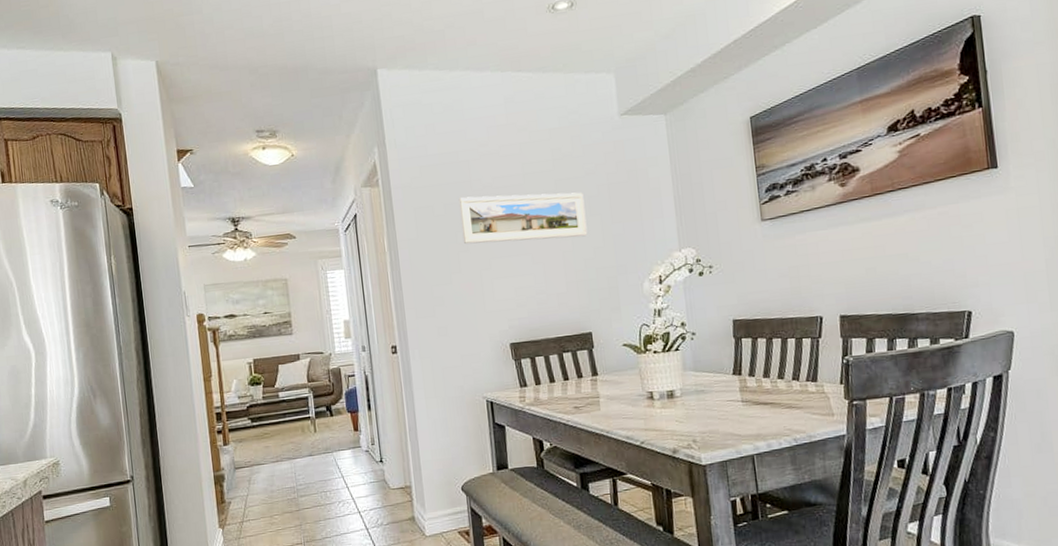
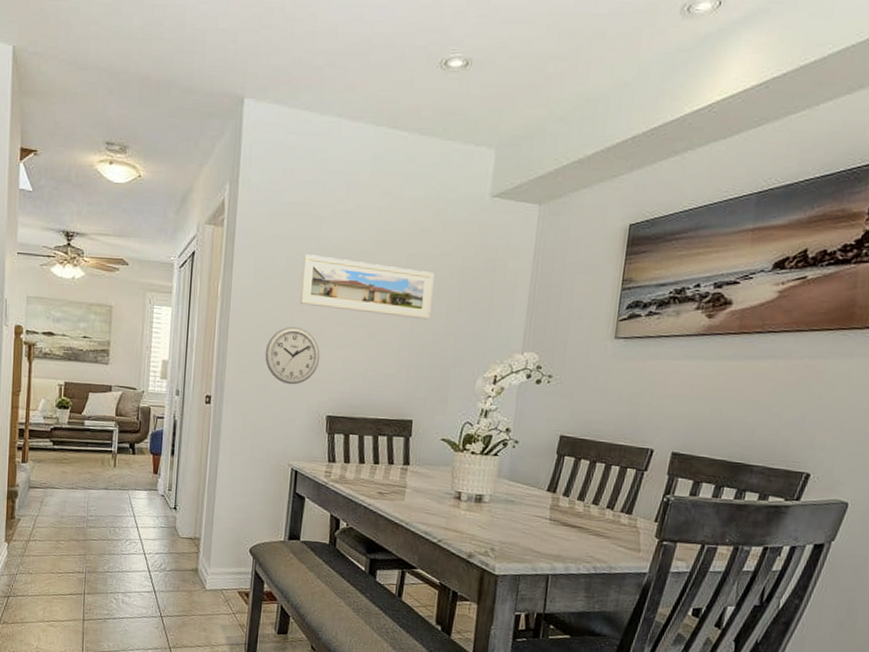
wall clock: none [439,265,493,321] -> present [265,326,320,385]

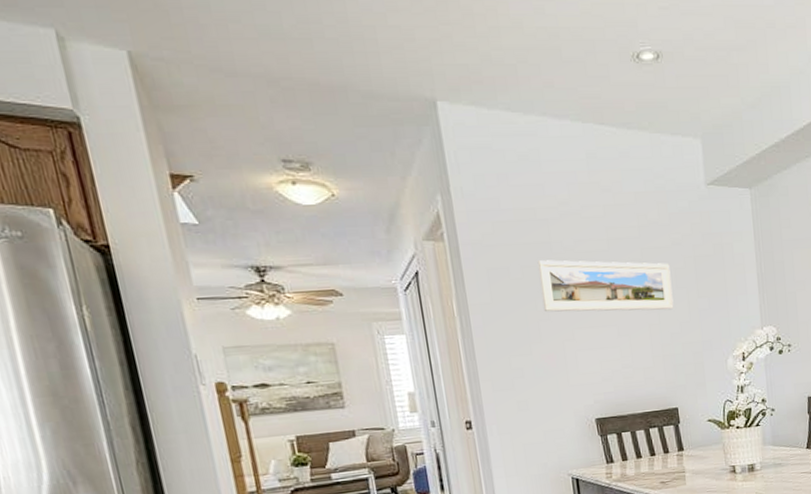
wall clock: present [265,326,320,385] -> none [518,335,577,395]

